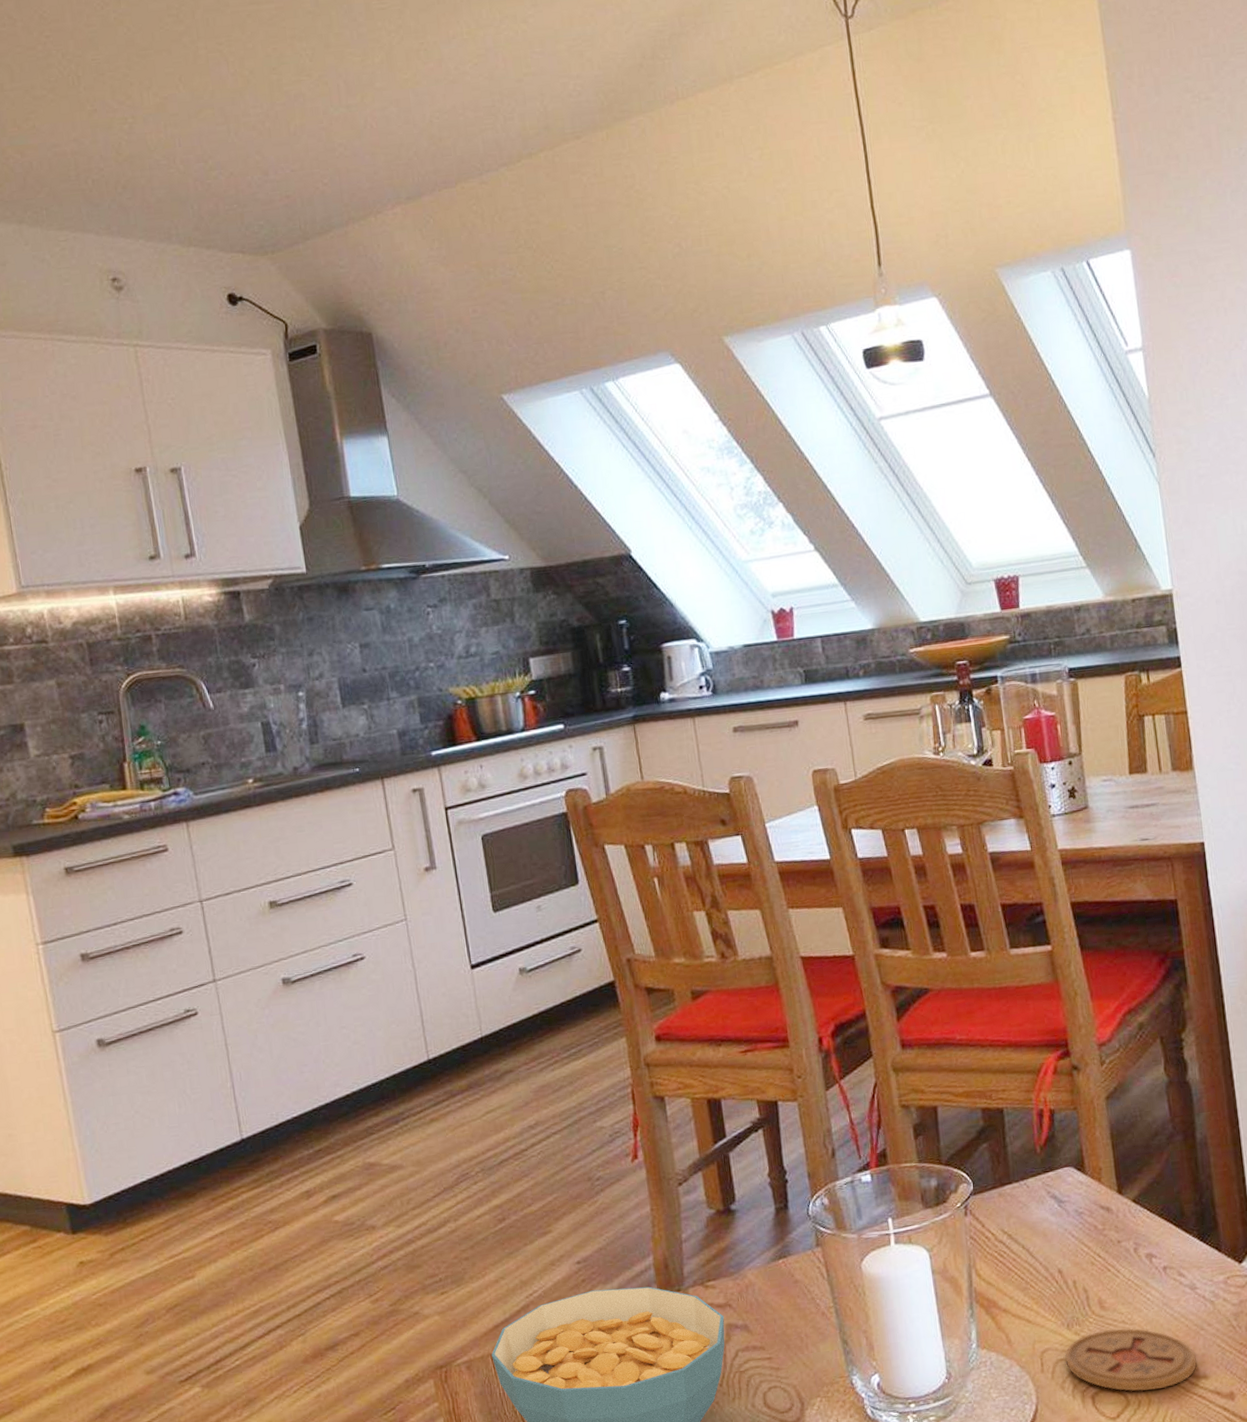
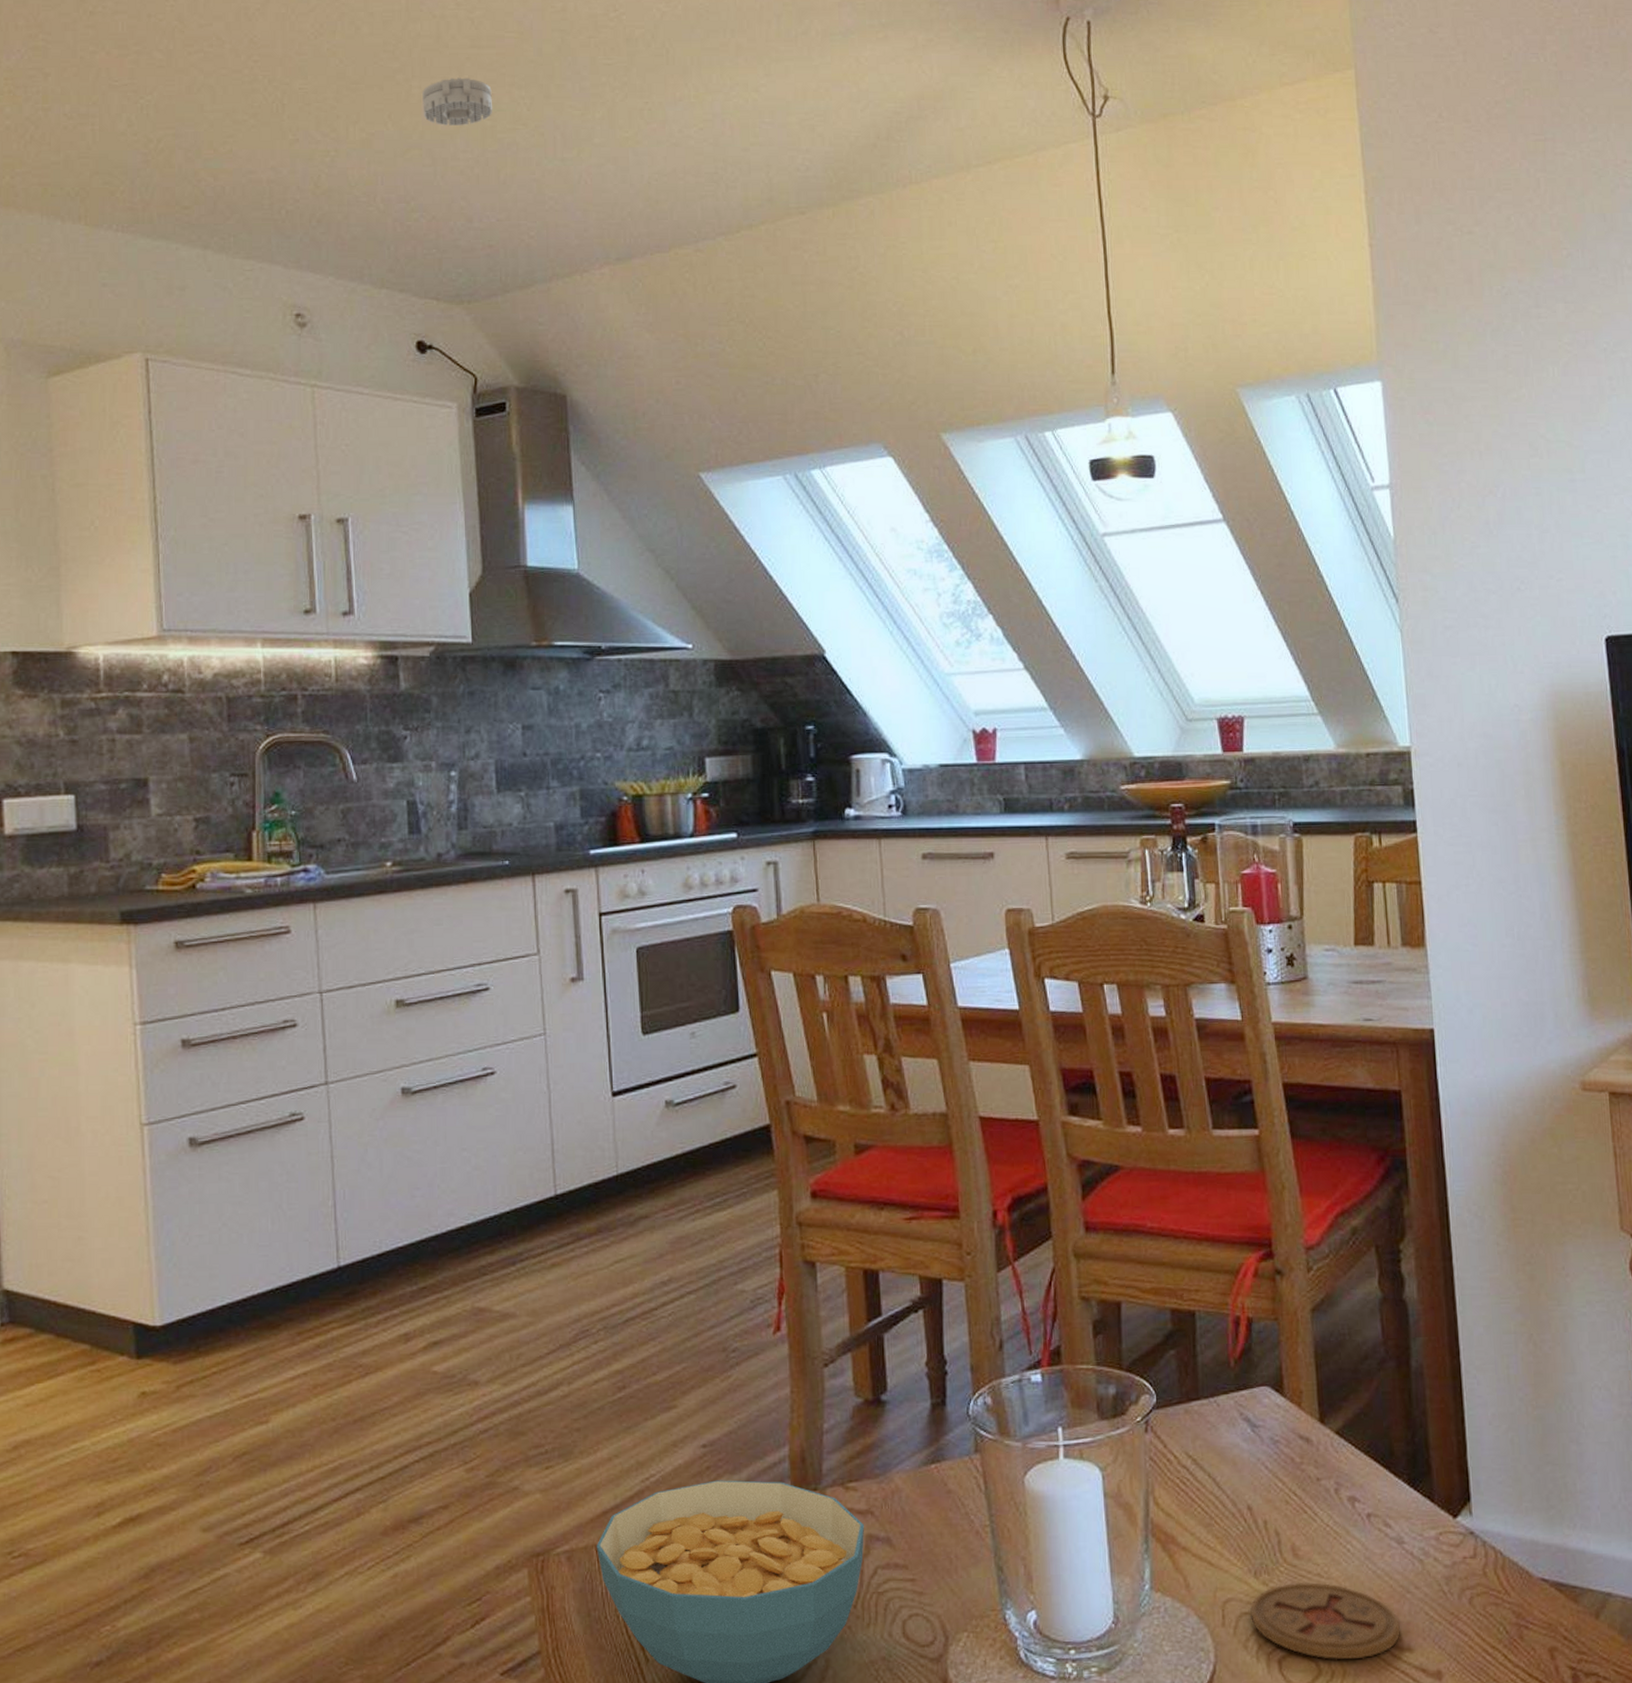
smoke detector: none [209,34,277,84] -> present [422,77,492,125]

